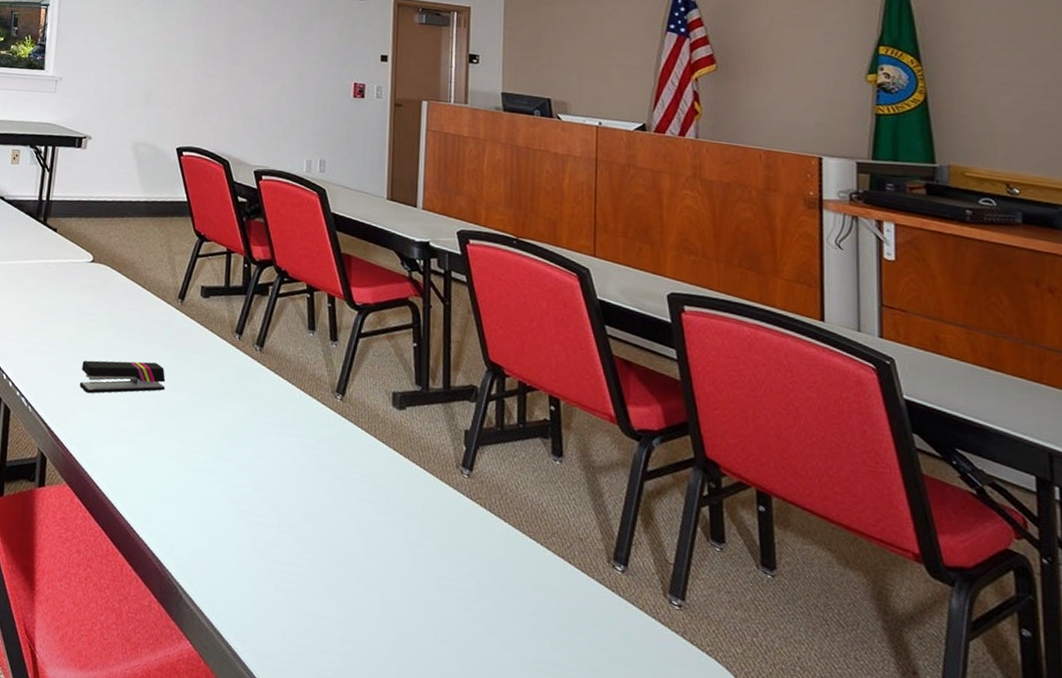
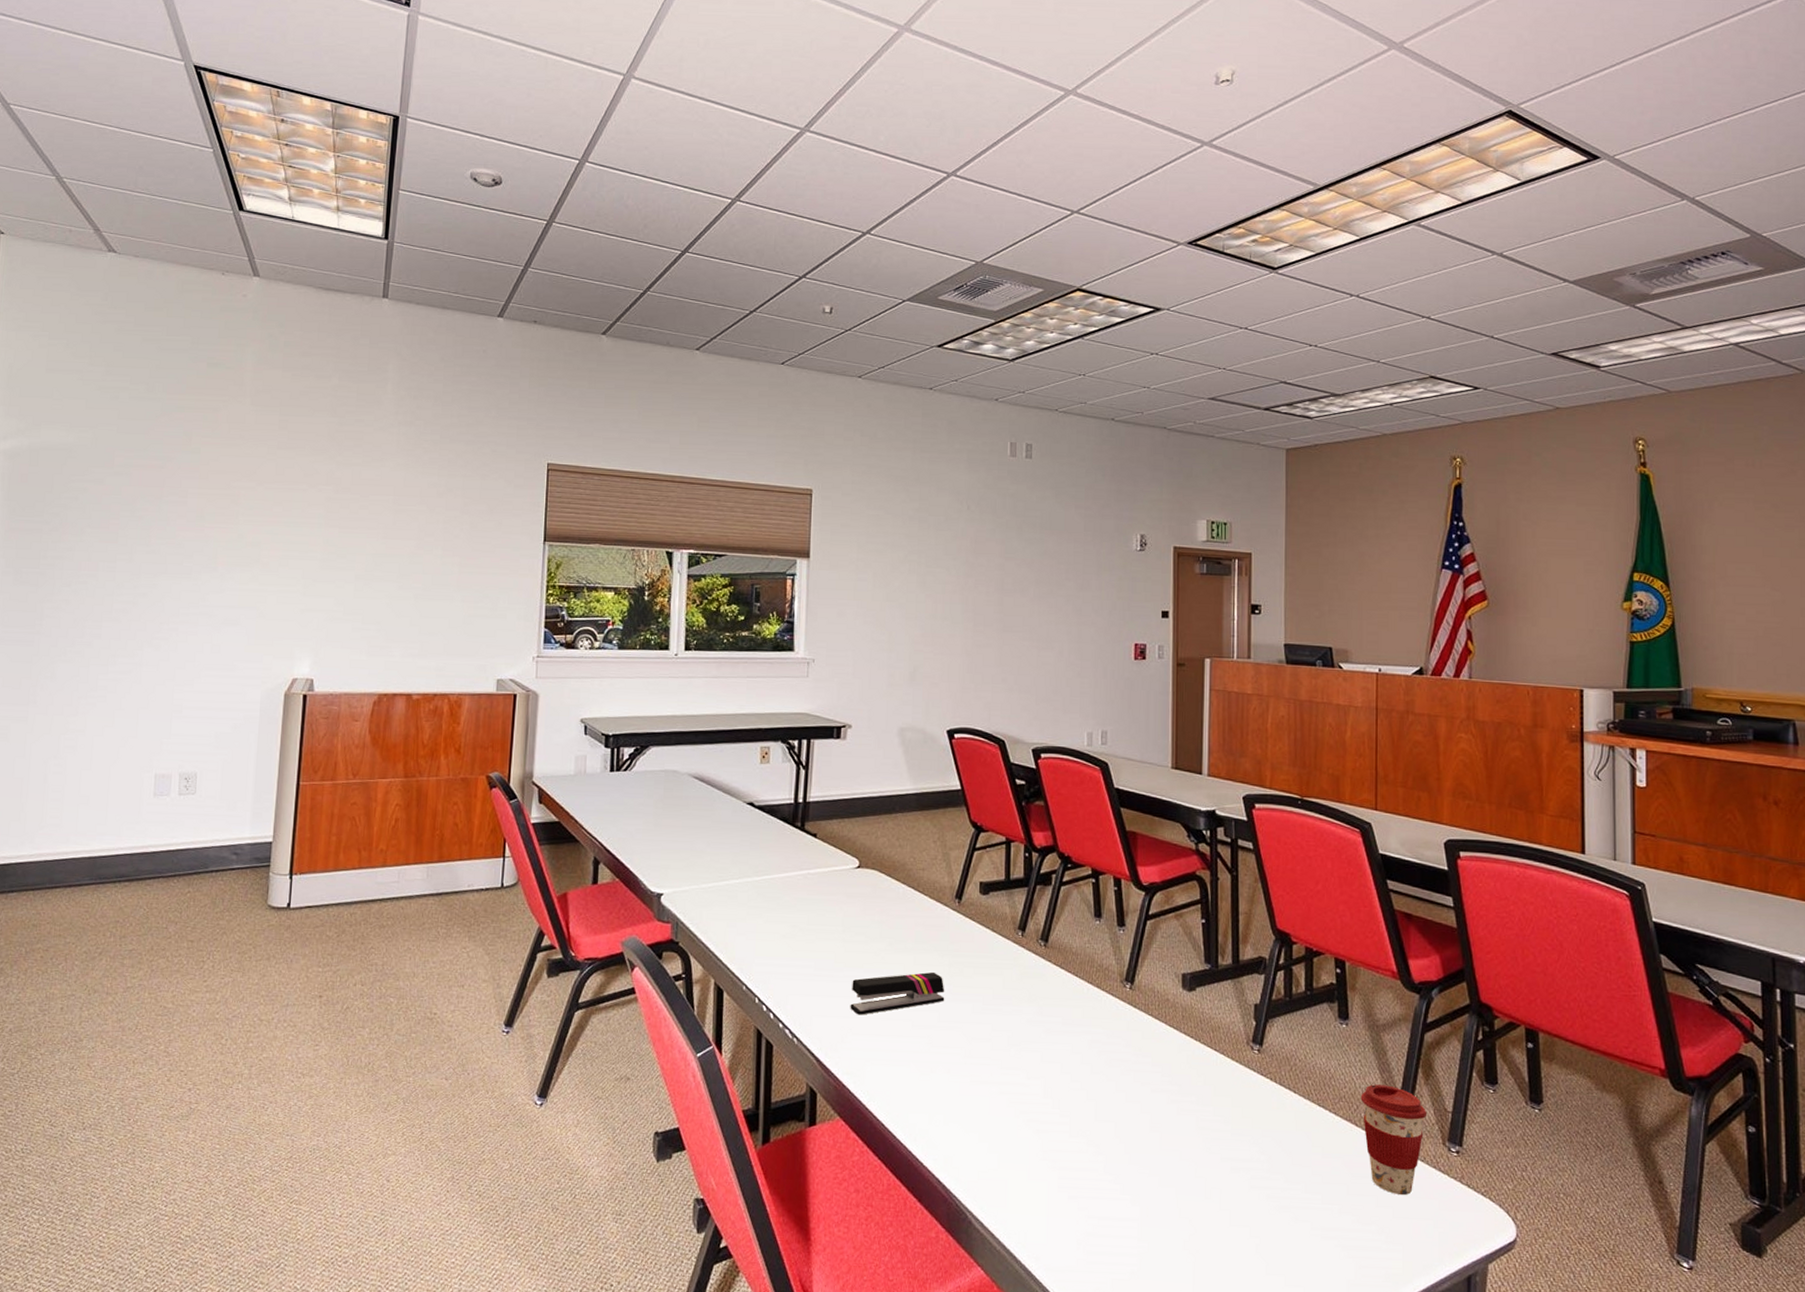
coffee cup: none [574,524,647,641] -> present [1360,1084,1428,1196]

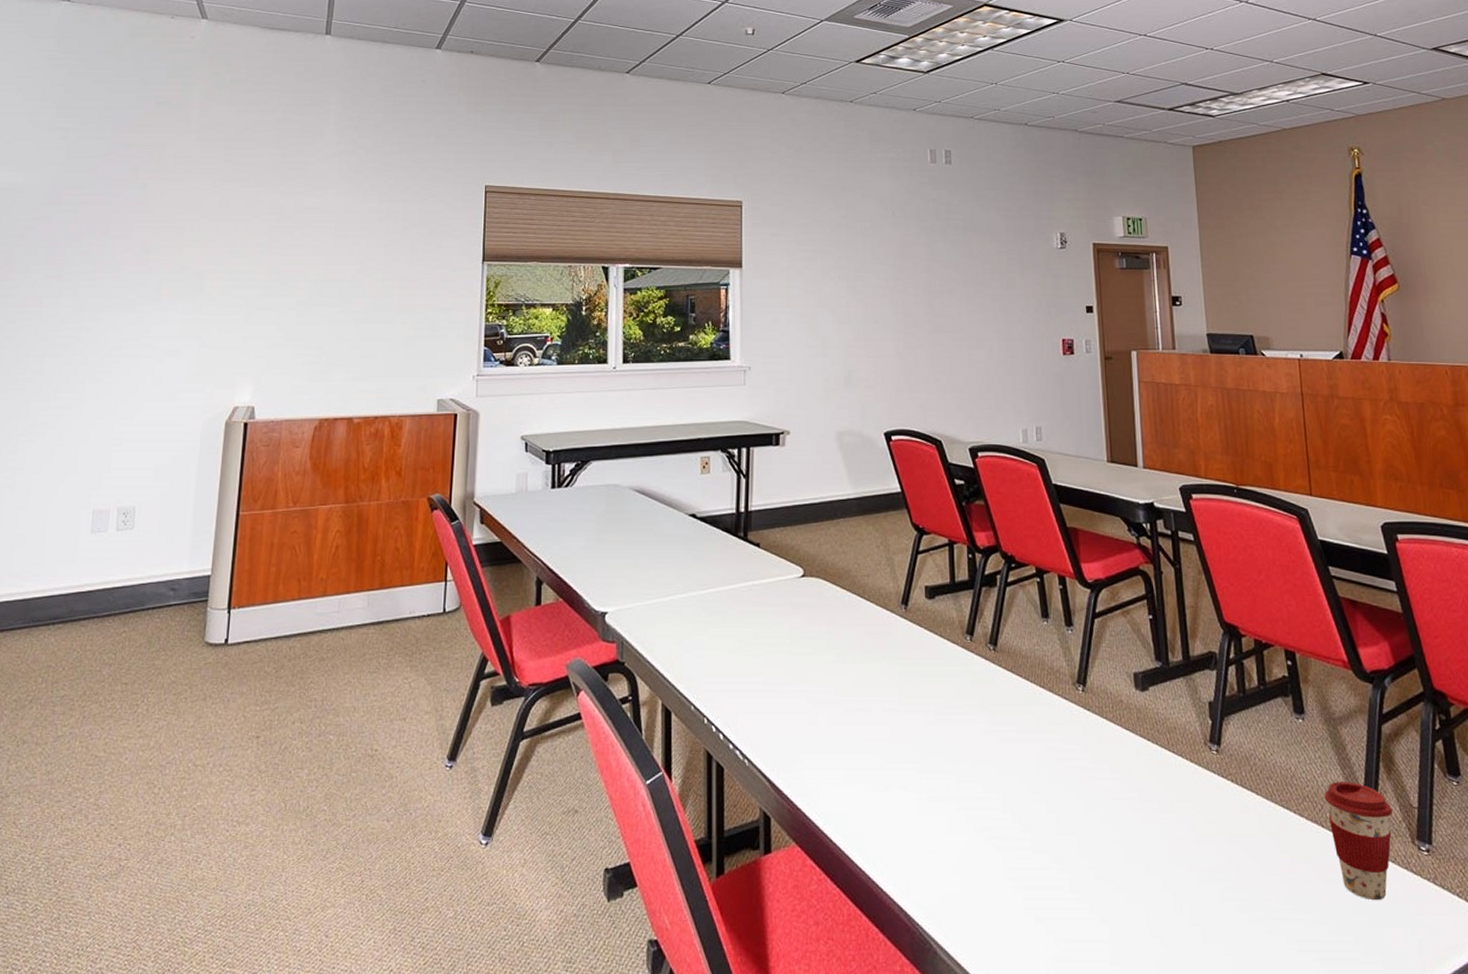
stapler: present [850,971,945,1015] -> none [801,682,897,732]

